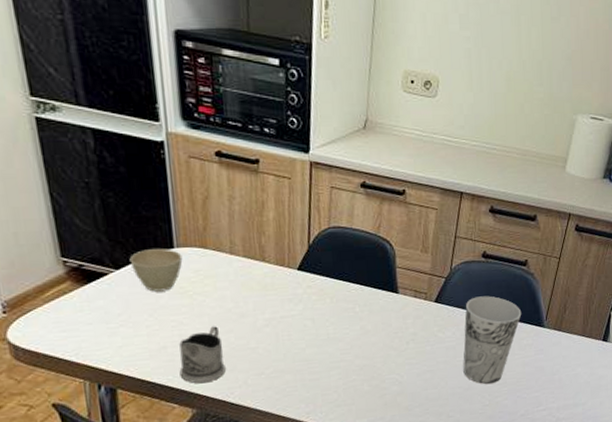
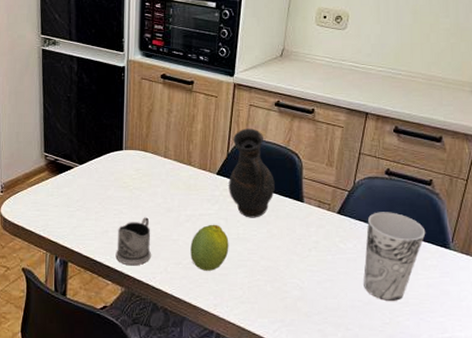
cup: present [129,249,183,292] -> none [90,150,128,185]
fruit: none [273,326,319,378] -> present [190,224,229,271]
jug: none [312,214,366,316] -> present [229,128,275,218]

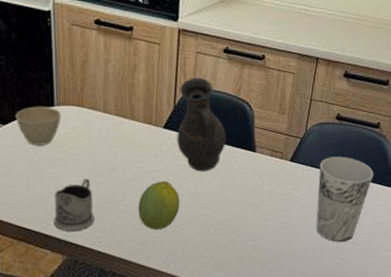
cup: none [90,150,128,185] -> present [15,107,62,146]

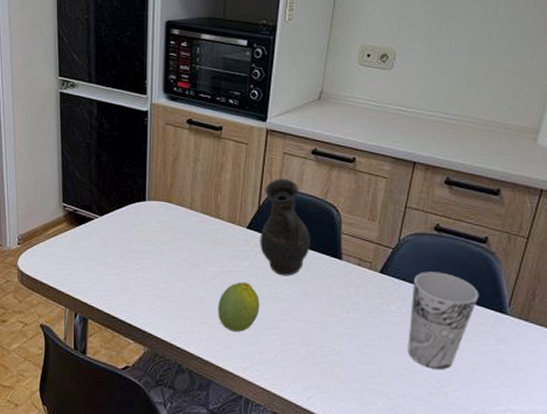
cup: present [15,107,62,146] -> none [111,201,151,238]
tea glass holder: present [53,179,94,232] -> none [138,273,176,325]

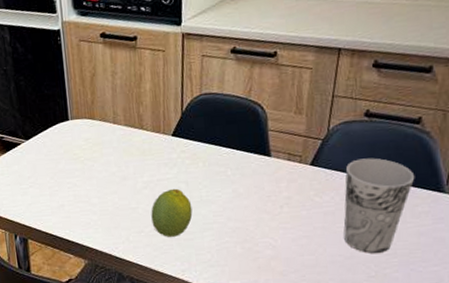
jug: present [260,179,310,276] -> none [186,81,238,179]

